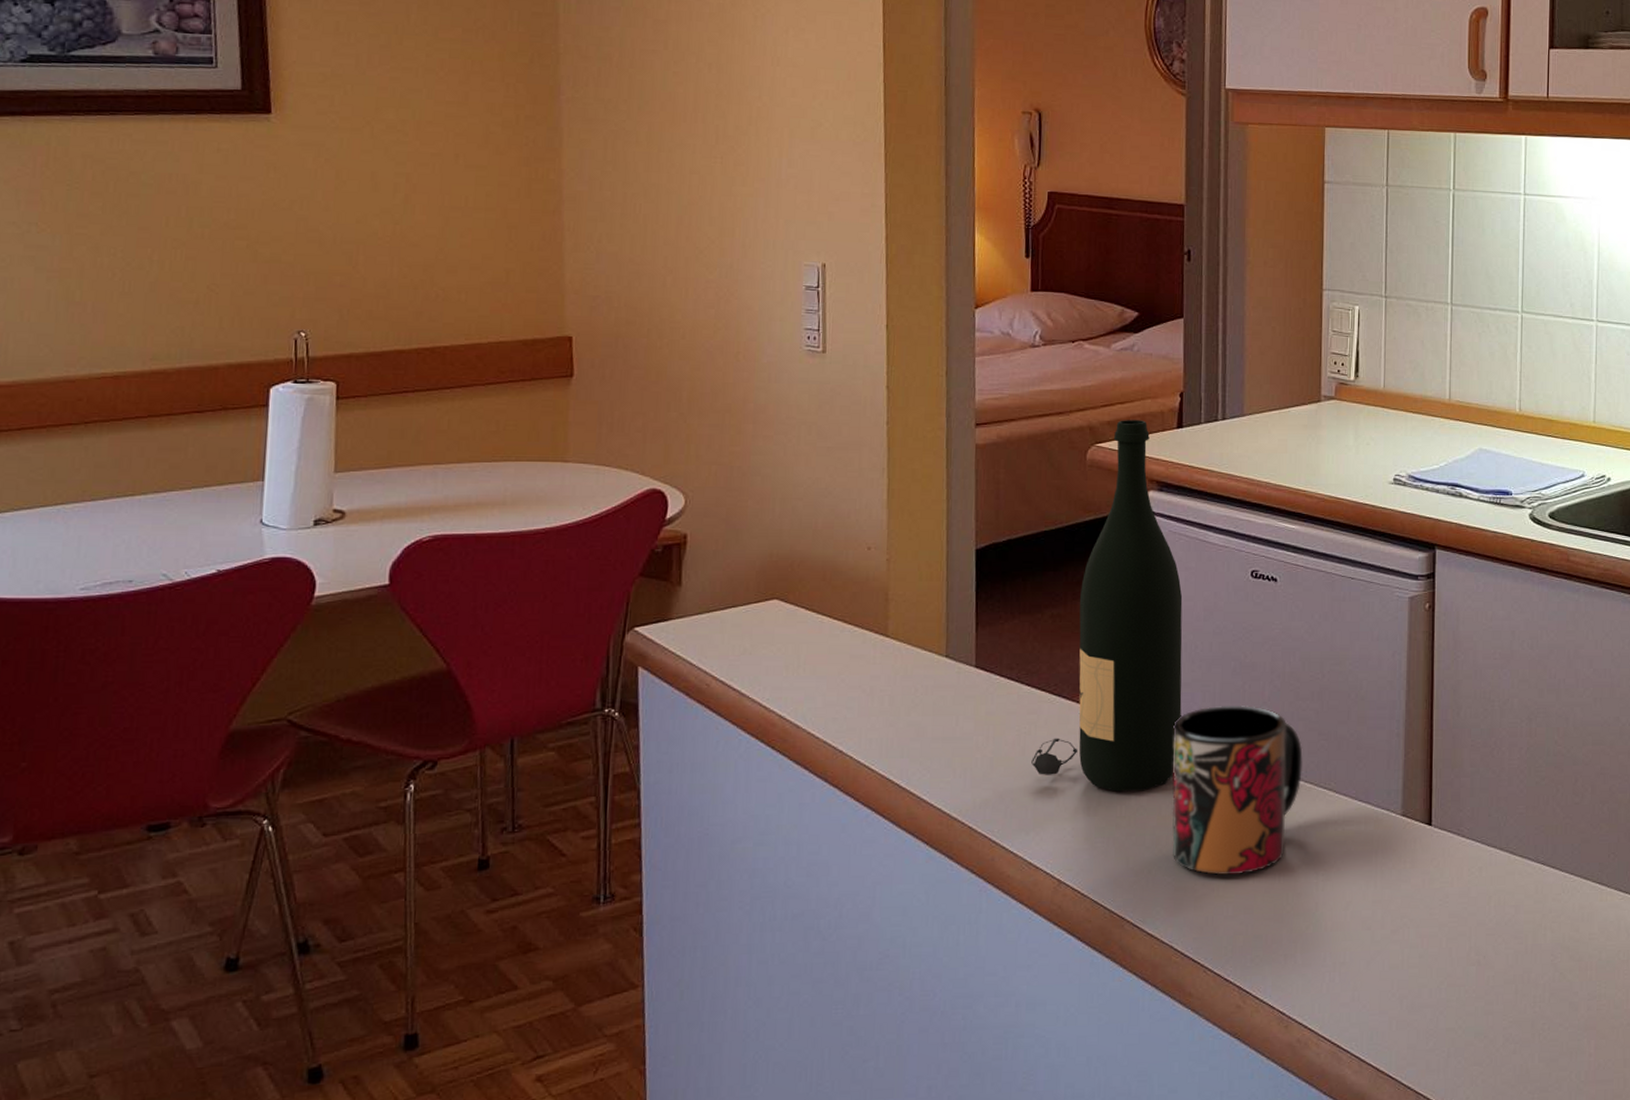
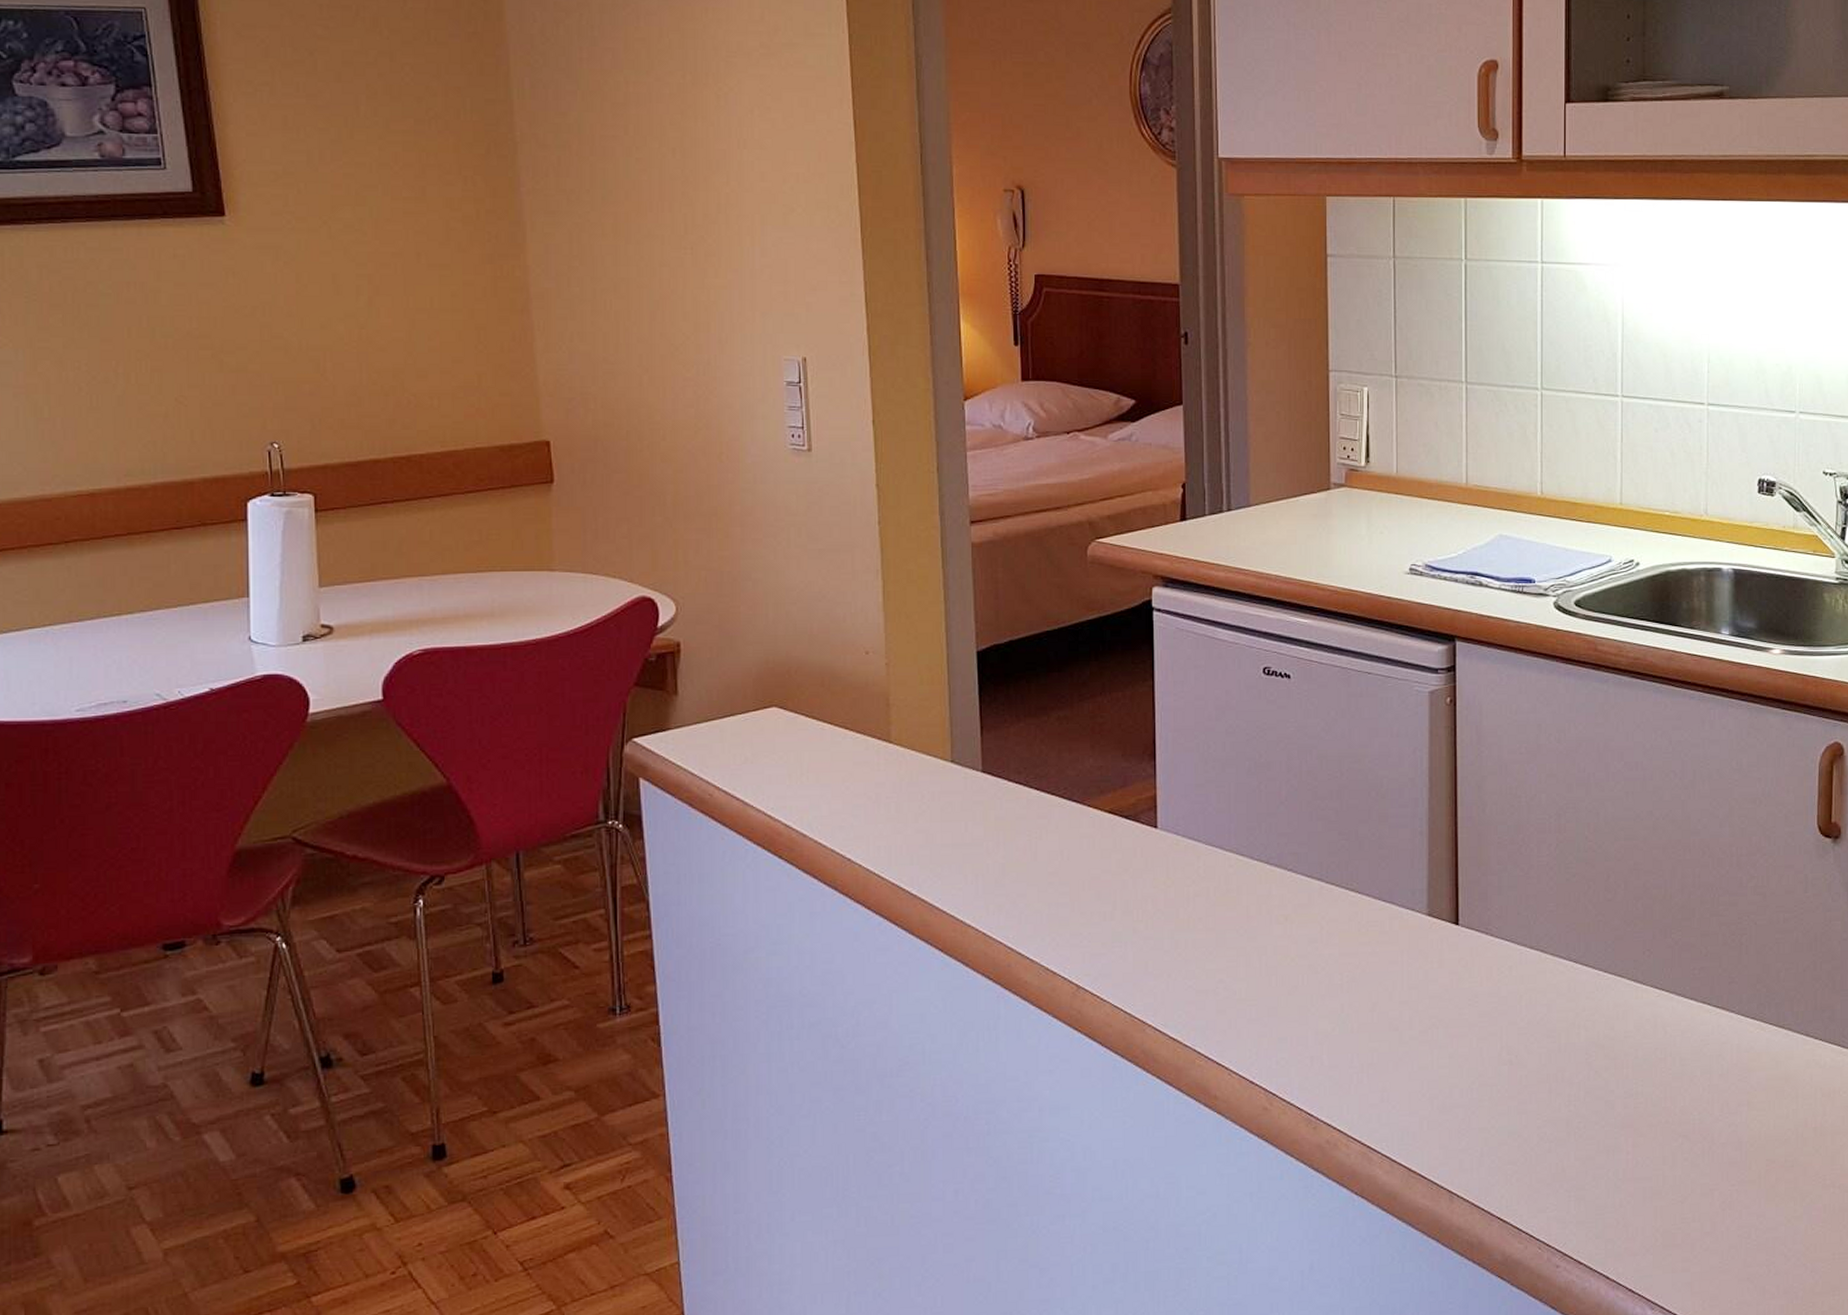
wine bottle: present [1031,419,1183,792] -> none [1044,512,1196,896]
mug: present [1172,704,1303,876] -> none [1188,805,1323,979]

